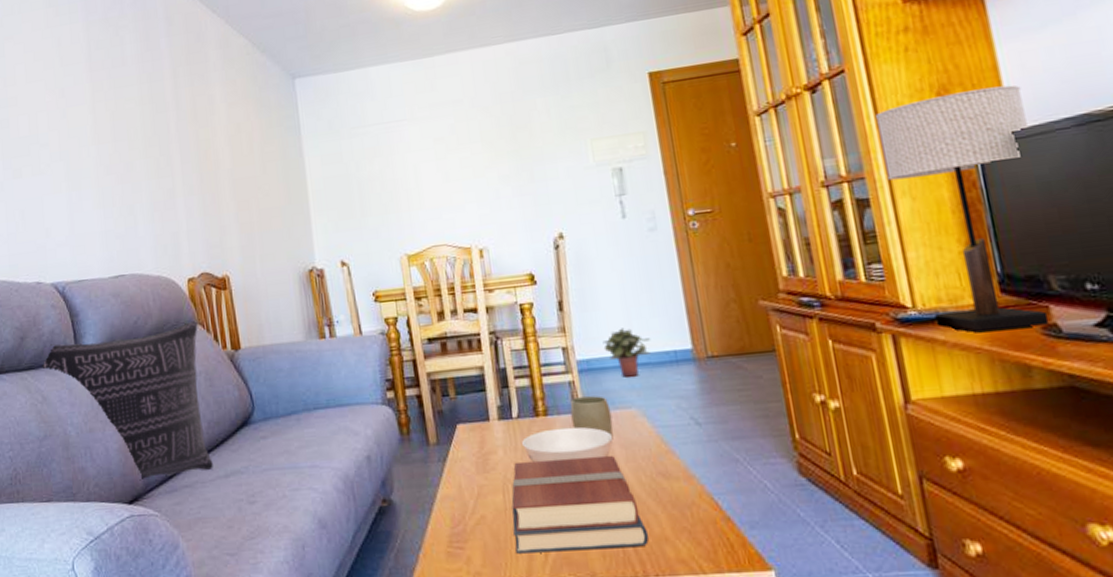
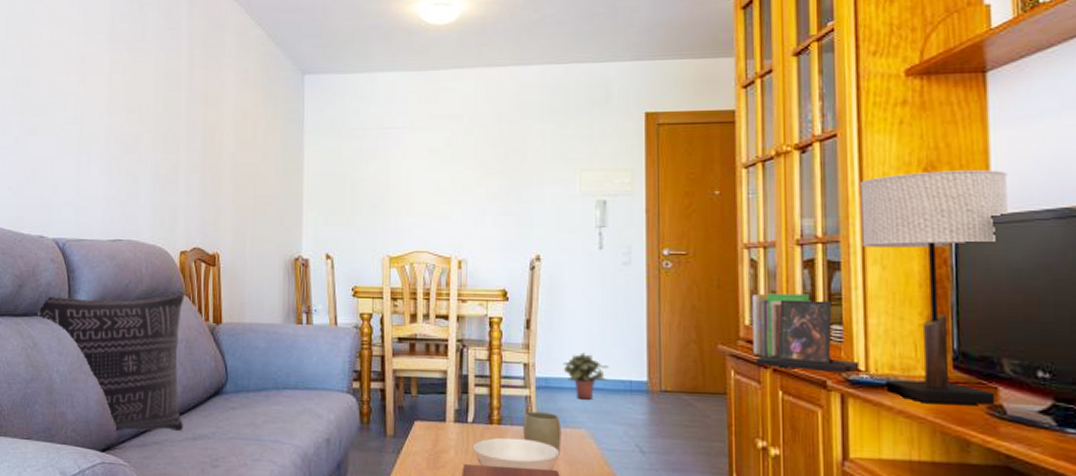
books: none [786,236,846,307] -> present [753,293,811,357]
photo frame: none [799,239,907,317] -> present [755,300,860,374]

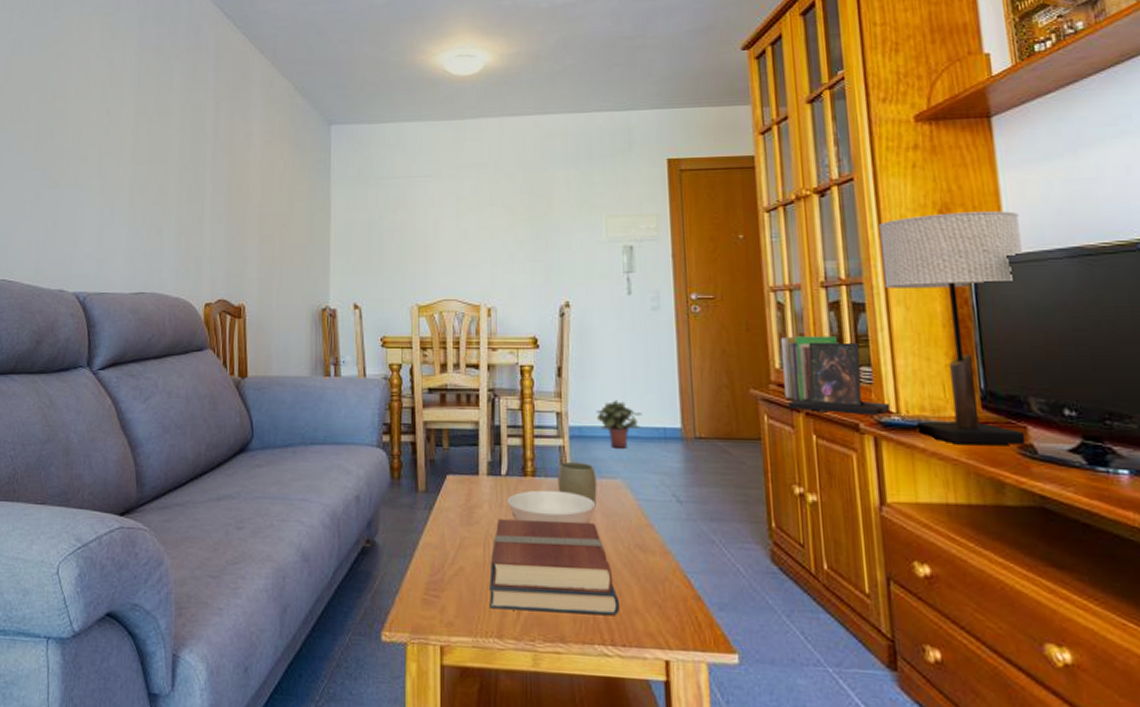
pillow: present [36,291,185,432] -> none [54,345,209,494]

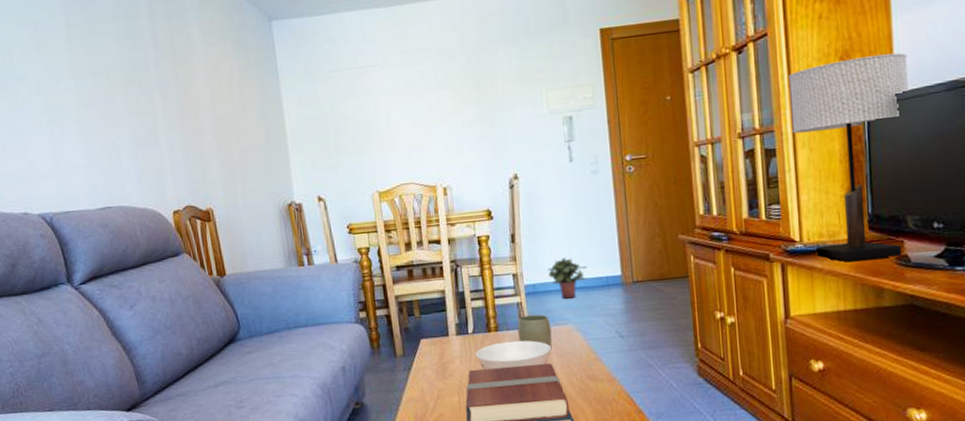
books: present [781,336,839,401] -> none [704,180,753,241]
photo frame: present [787,342,891,417] -> none [710,184,795,249]

